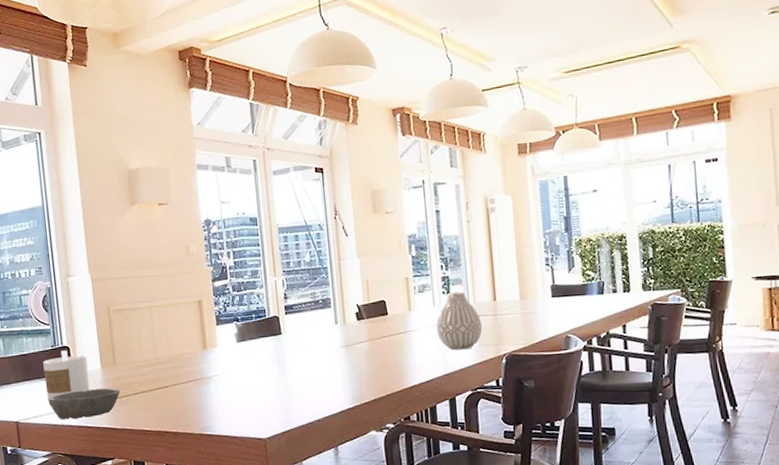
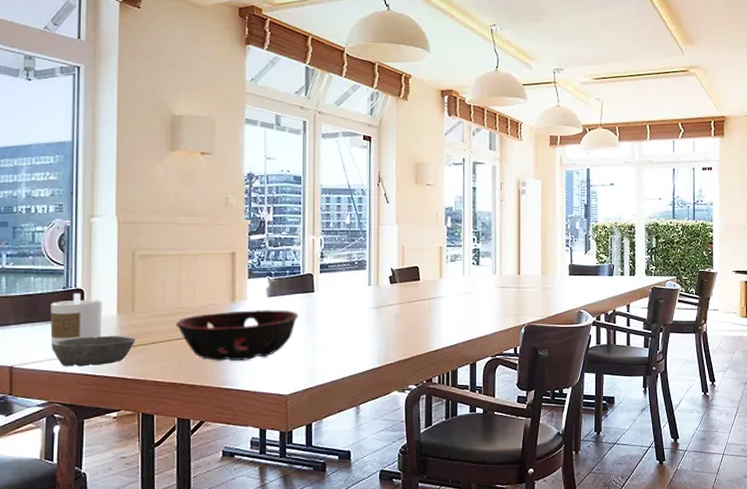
decorative bowl: none [154,354,269,408] -> present [175,310,299,361]
vase: present [436,291,483,350] -> none [464,264,506,317]

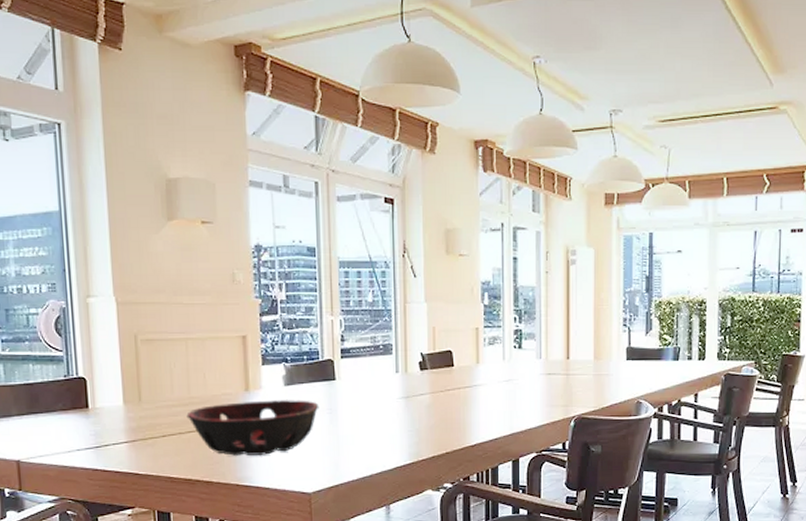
candle: present [50,293,102,350] -> none [53,382,109,443]
bowl: present [51,335,136,367] -> none [57,427,146,462]

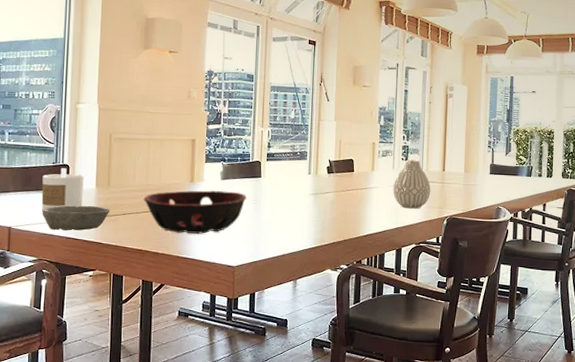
candle: none [53,382,109,443] -> present [41,168,84,215]
bowl: none [57,427,146,462] -> present [42,205,110,231]
vase: none [504,347,553,408] -> present [393,159,431,208]

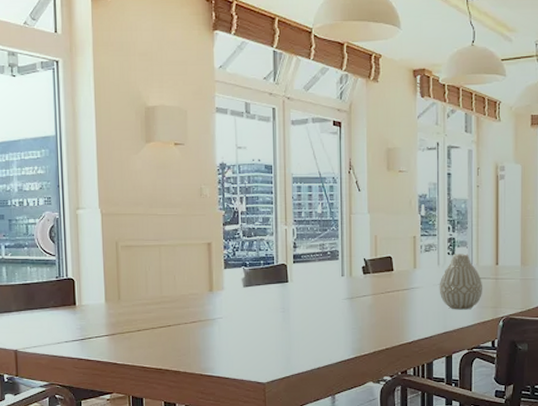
candle: present [41,168,84,215] -> none [46,282,92,336]
bowl: present [42,205,110,231] -> none [49,322,123,352]
decorative bowl: present [143,190,247,234] -> none [158,300,274,349]

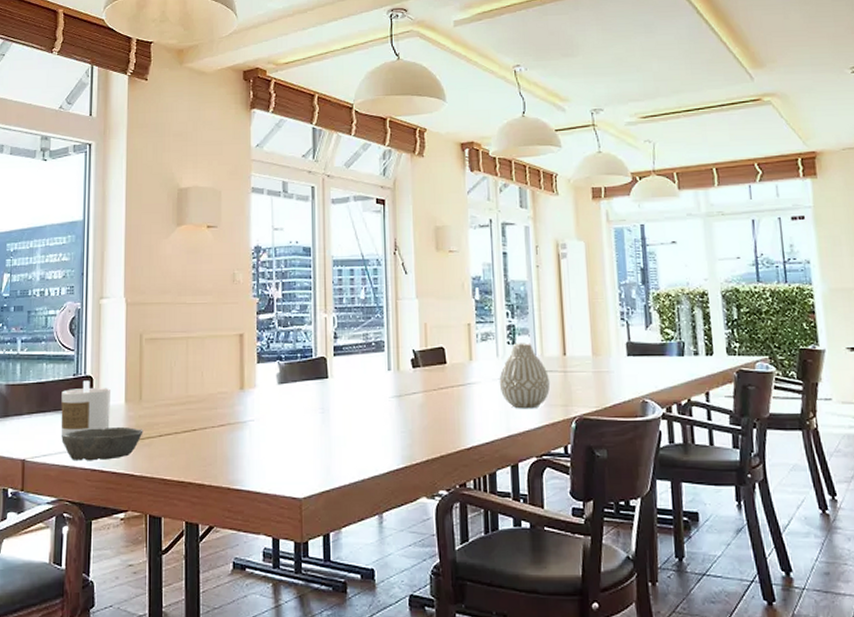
candle: none [46,282,92,336] -> present [61,380,110,442]
bowl: none [49,322,123,352] -> present [61,426,143,461]

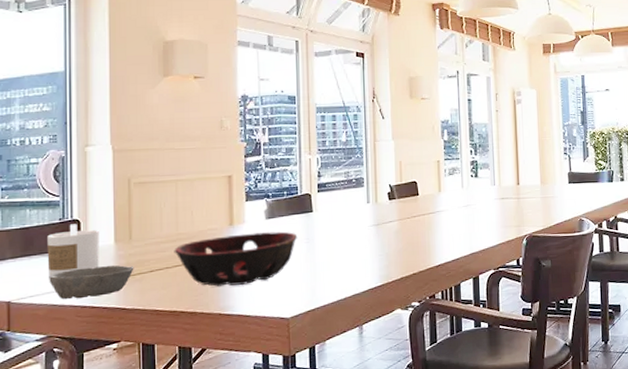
decorative bowl: none [183,399,312,457] -> present [174,231,298,287]
vase: present [499,343,551,408] -> none [463,175,506,230]

